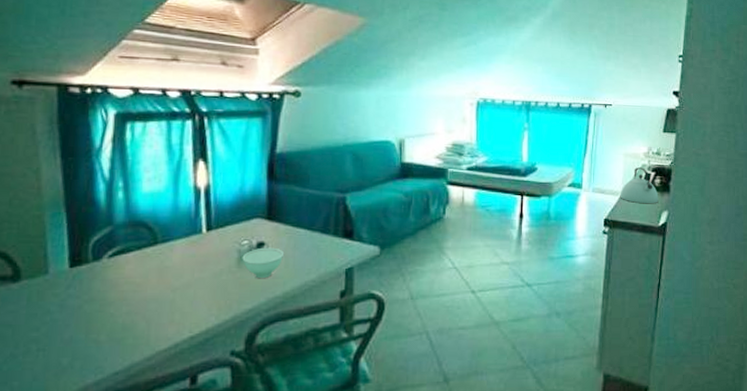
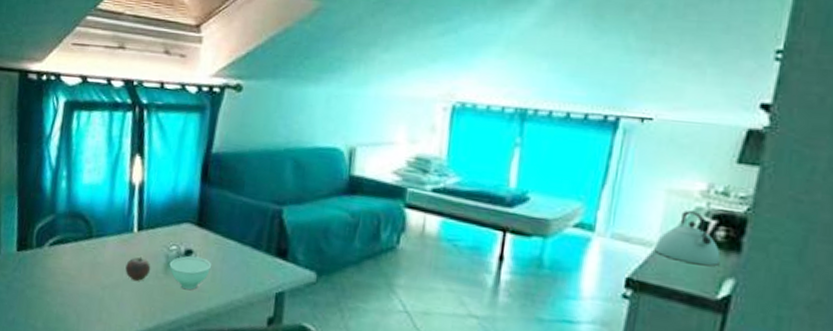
fruit: none [196,255,223,278] -> present [125,256,151,281]

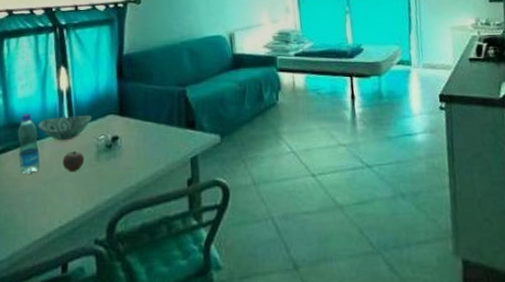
bottle: none [77,203,102,274] -> present [17,114,40,174]
decorative bowl: none [102,214,165,243] -> present [38,115,92,140]
bowl: present [169,255,211,291] -> none [100,140,135,171]
kettle: present [654,210,721,266] -> none [452,39,496,76]

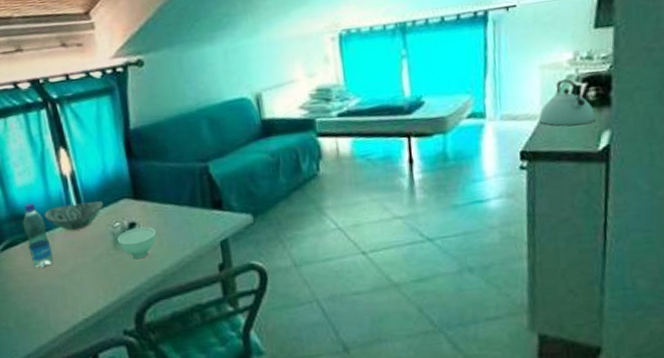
fruit: present [63,150,85,171] -> none [77,240,102,263]
bowl: none [100,140,135,171] -> present [117,226,156,259]
kettle: none [452,39,496,76] -> present [539,79,596,126]

